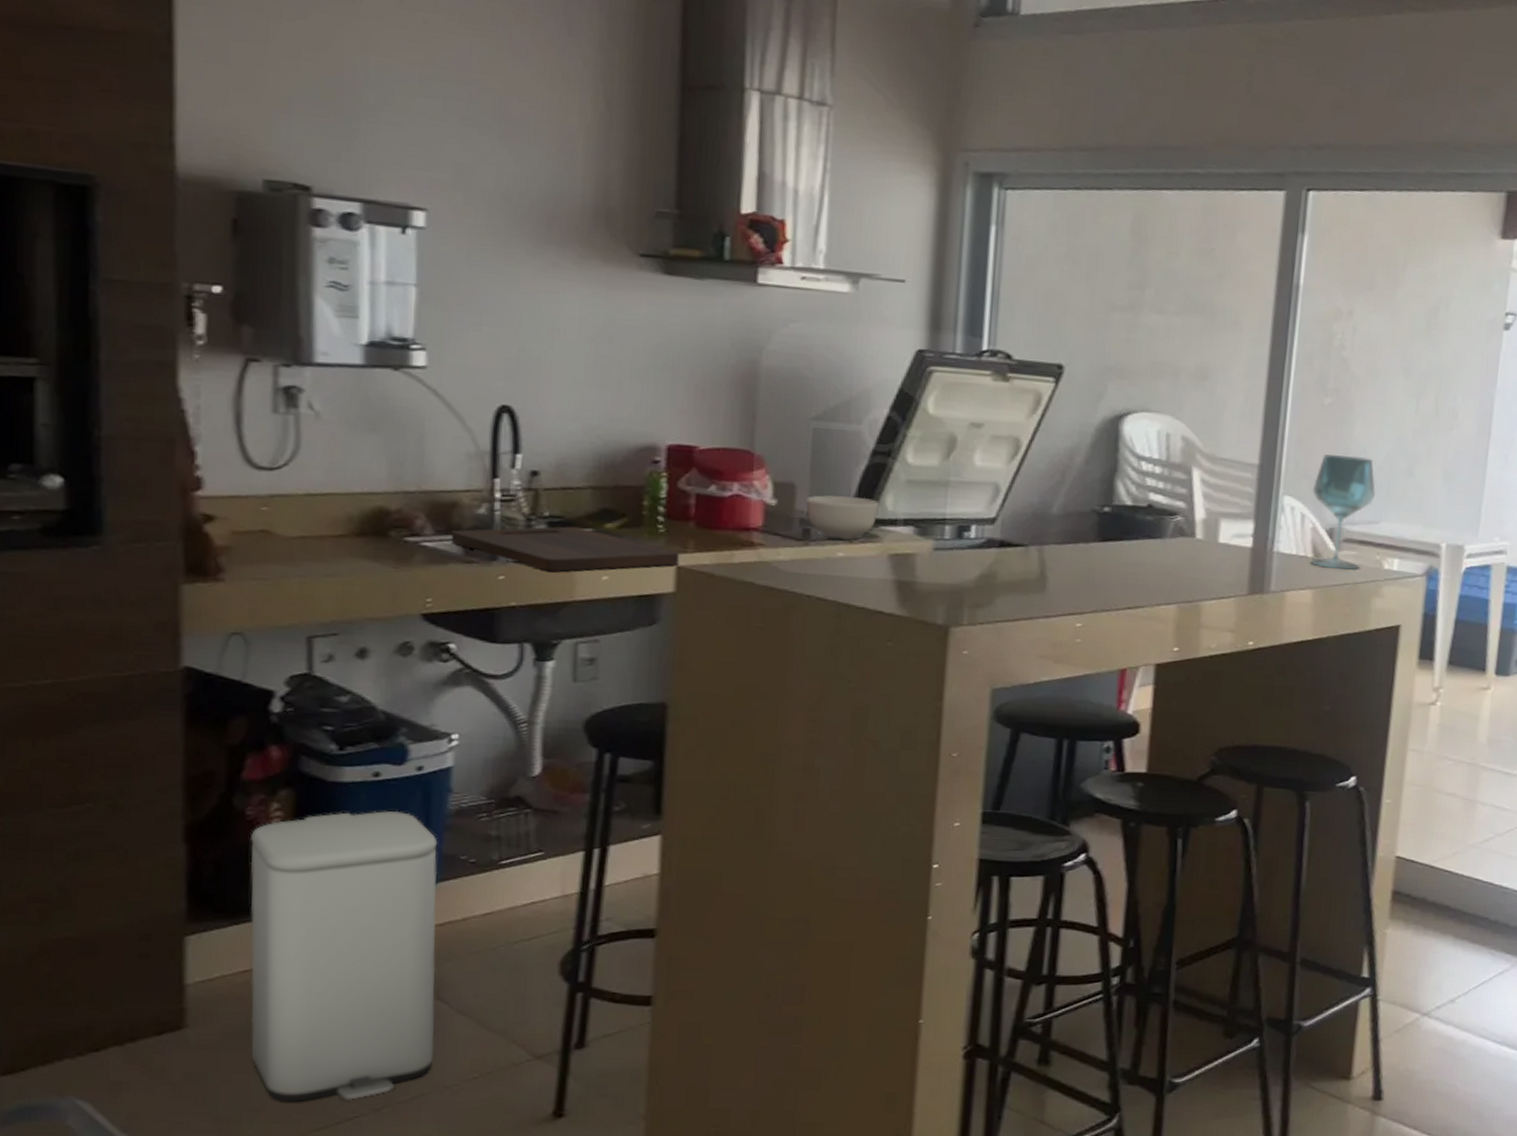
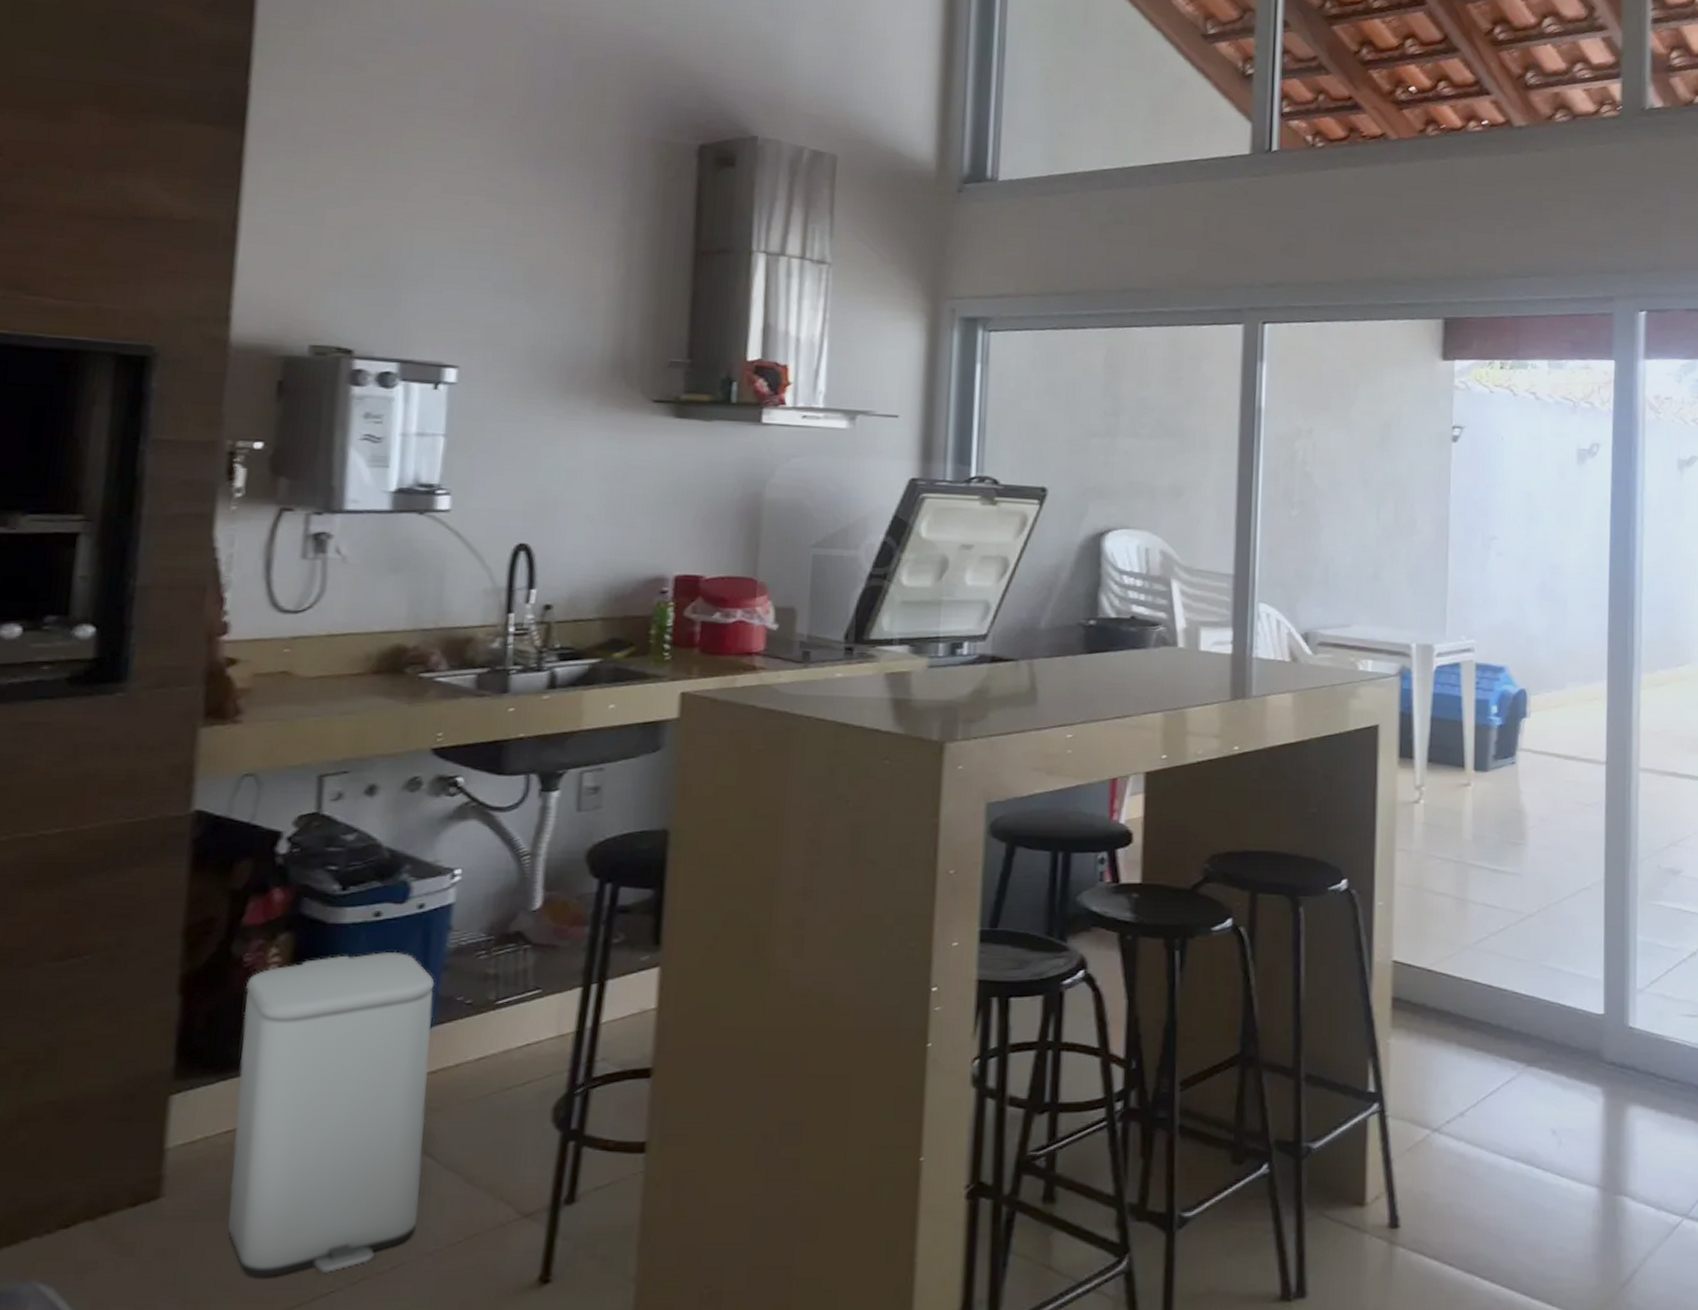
cutting board: present [450,526,680,572] -> none [464,657,685,703]
bowl: present [806,495,879,541] -> none [806,618,876,661]
wine glass: present [1310,454,1376,571] -> none [1285,563,1345,673]

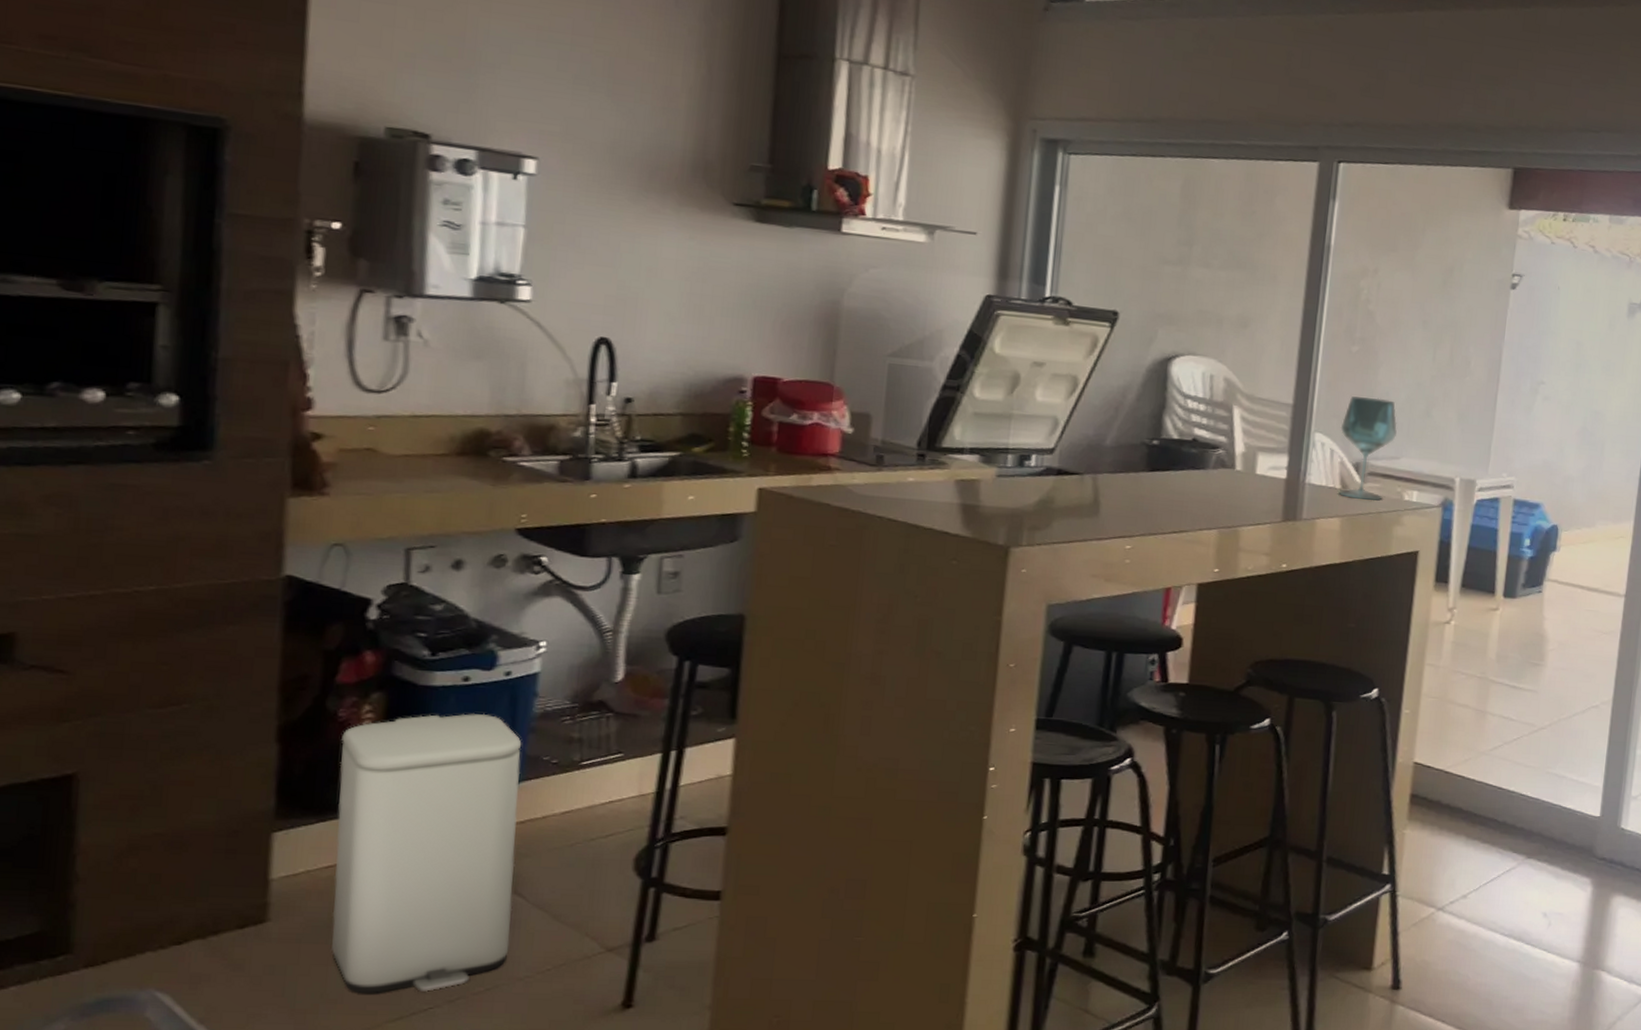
wine glass: none [1285,563,1345,673] -> present [1338,396,1397,501]

